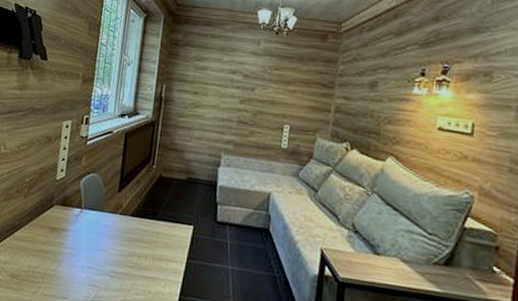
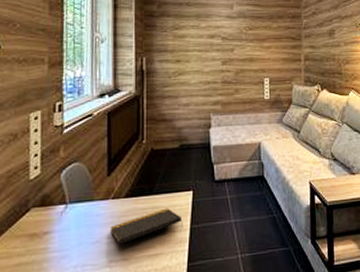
notepad: none [114,235,180,260] -> present [109,208,183,244]

